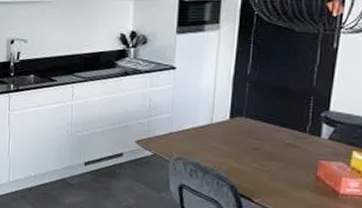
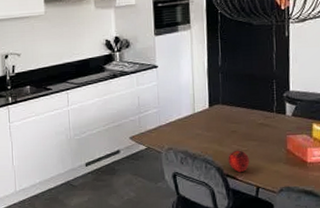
apple: none [244,169,270,195] -> present [228,150,249,173]

